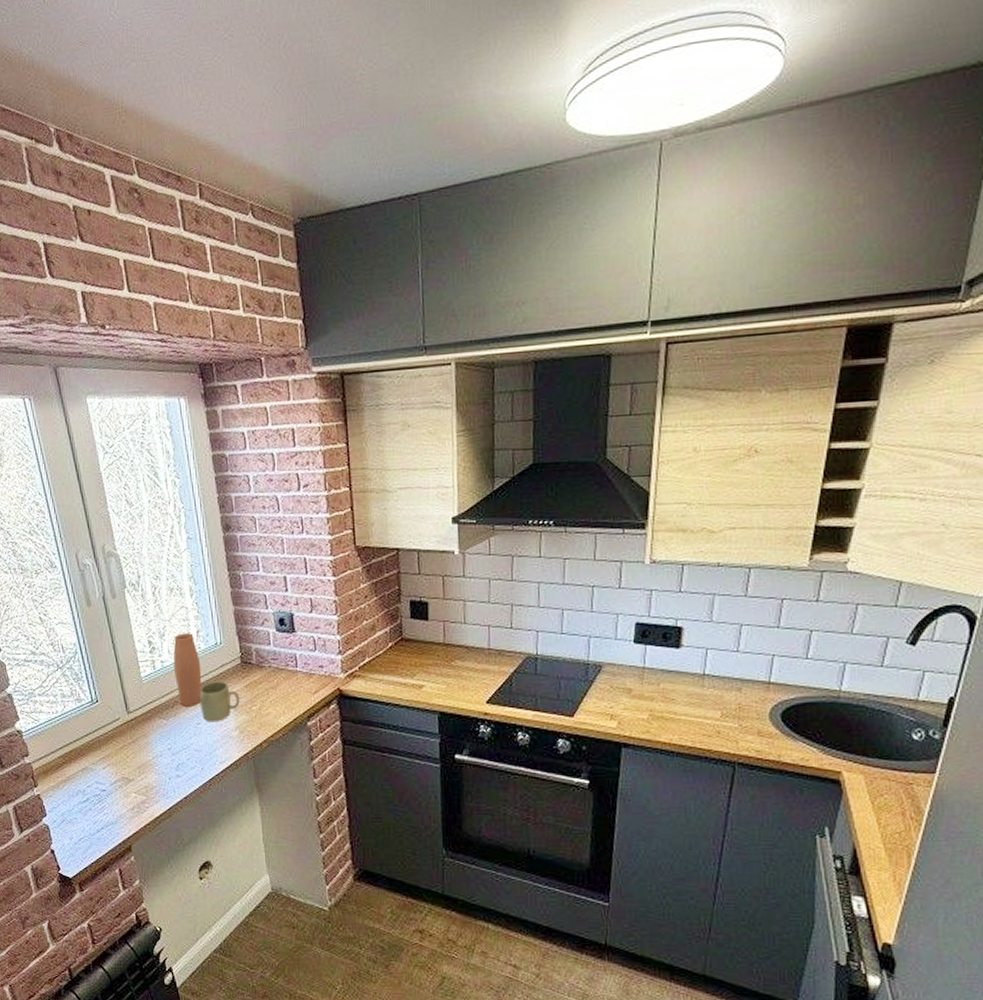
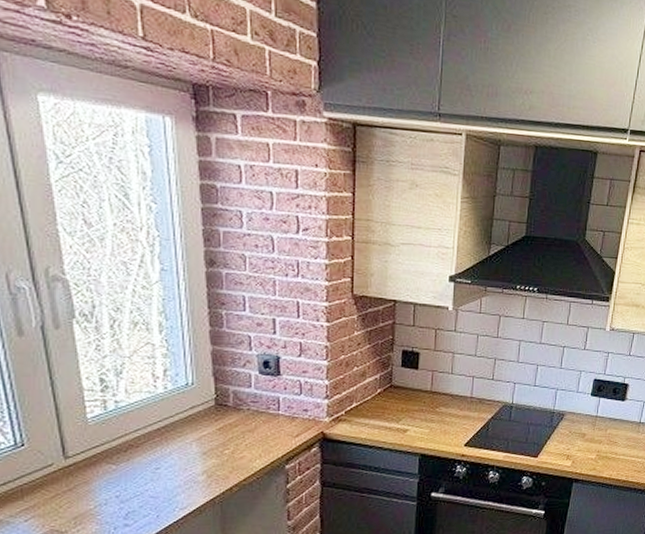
vase: present [172,633,202,706] -> none [130,372,166,450]
mug: present [199,681,240,721] -> none [161,423,211,466]

